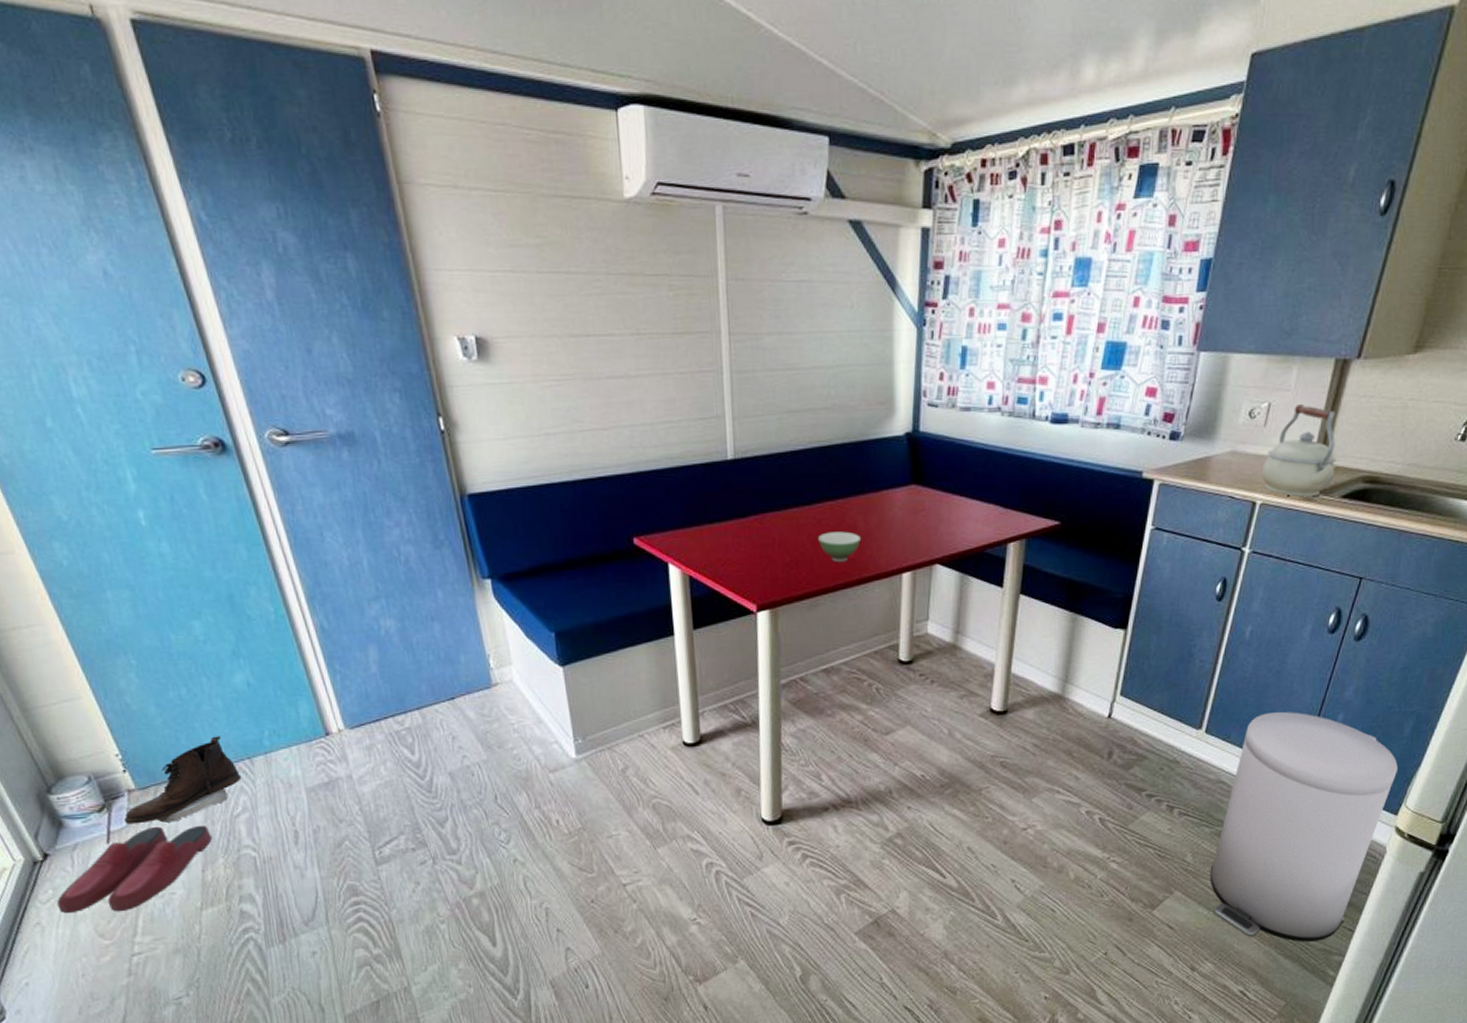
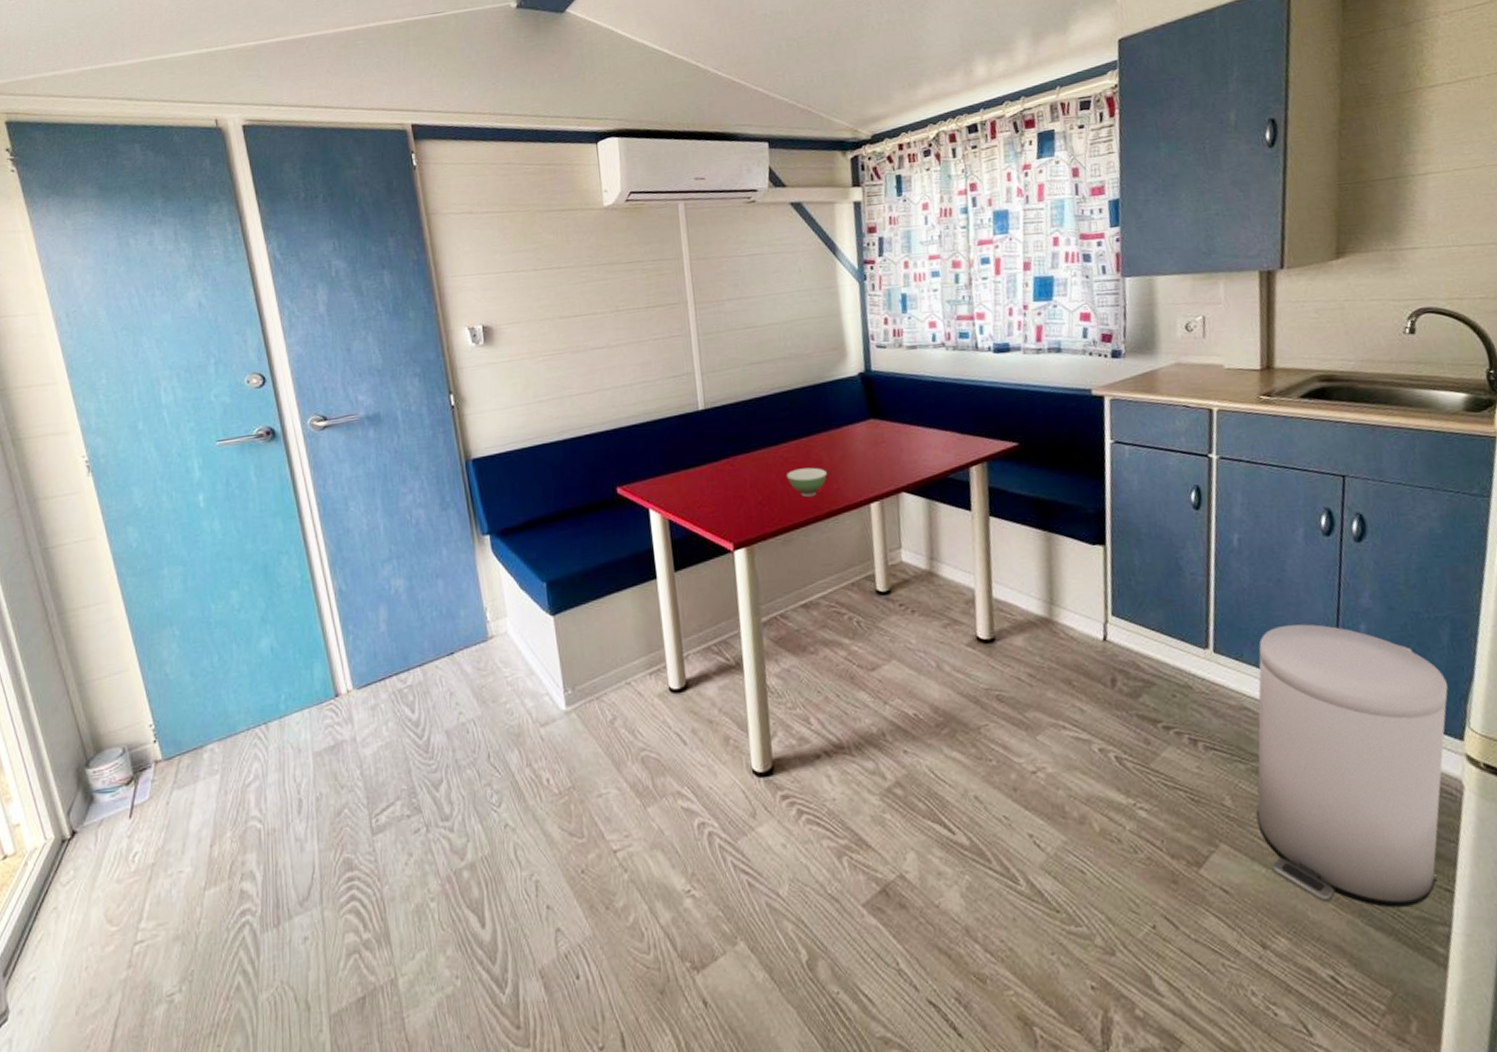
slippers: present [56,825,212,913] -> none [75,795,223,896]
boot: present [123,736,242,825] -> none [147,702,257,798]
kettle: present [1261,404,1337,498] -> none [1210,314,1287,402]

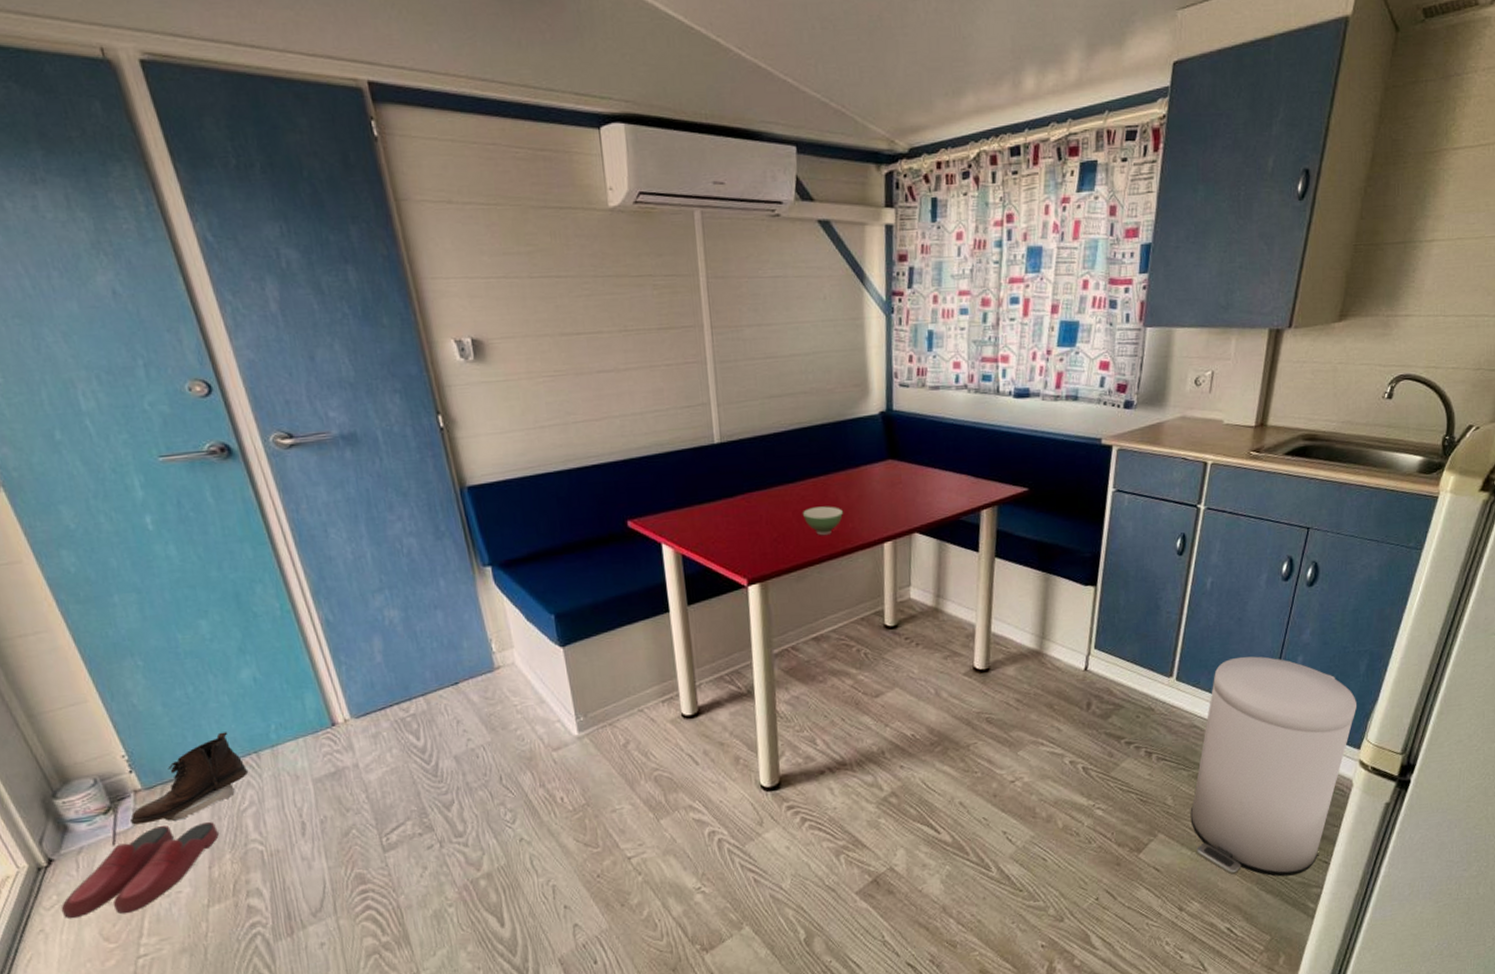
slippers: none [75,795,223,896] -> present [61,821,219,918]
boot: none [147,702,257,798] -> present [129,732,249,825]

